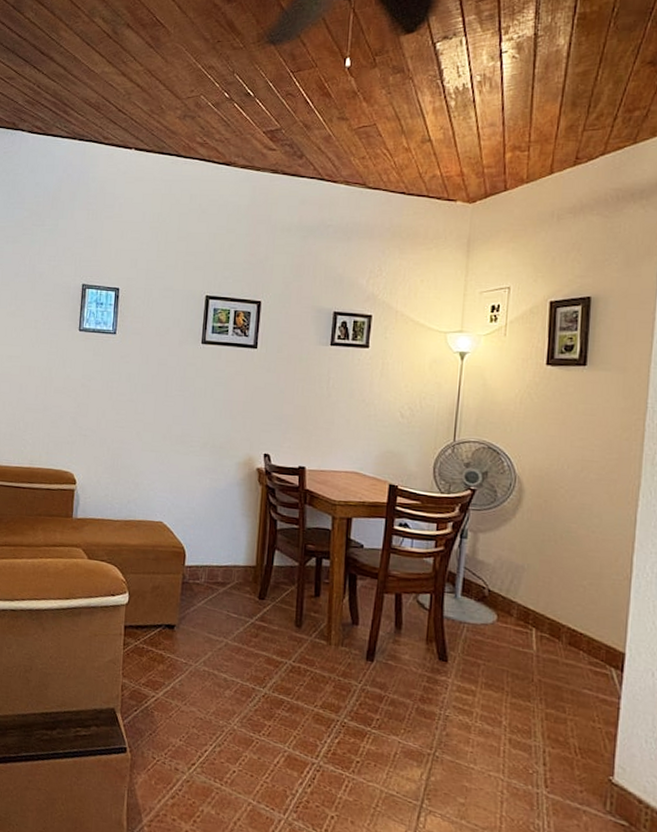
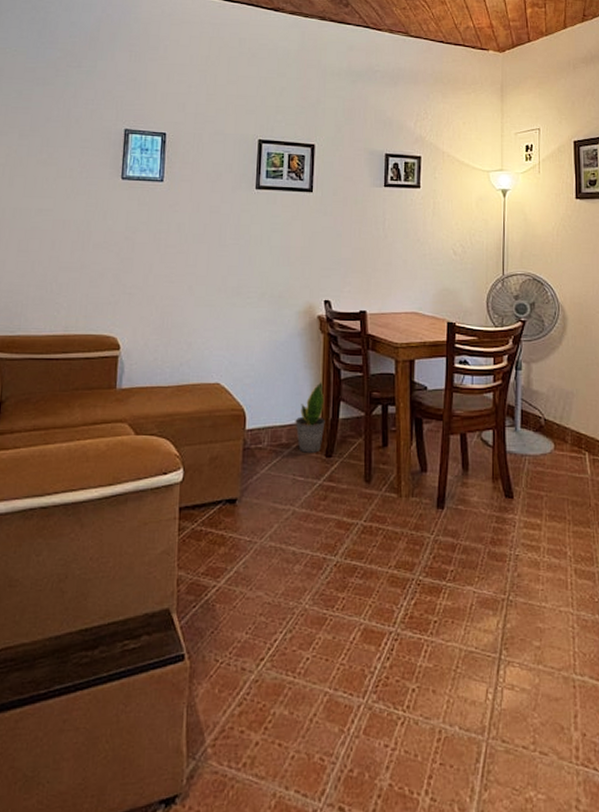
potted plant: none [231,529,260,594] -> present [295,381,326,453]

